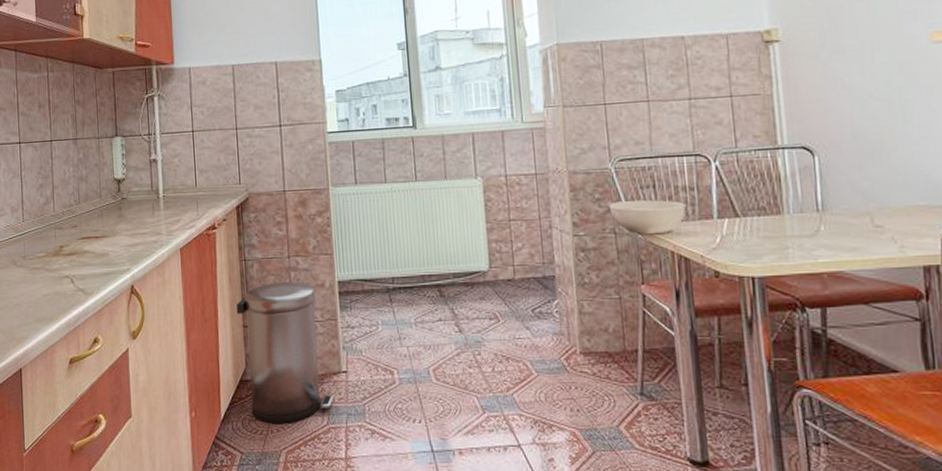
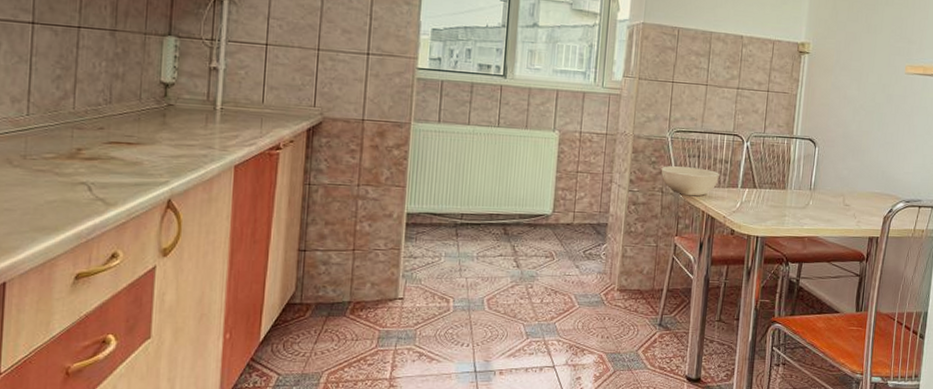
pedal bin: present [236,281,335,425] -> none [292,209,387,347]

